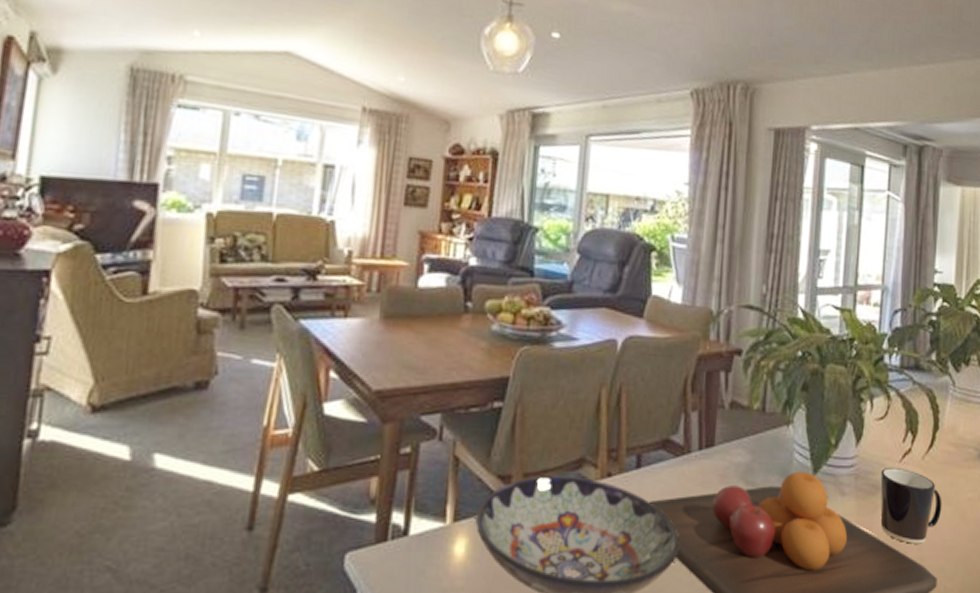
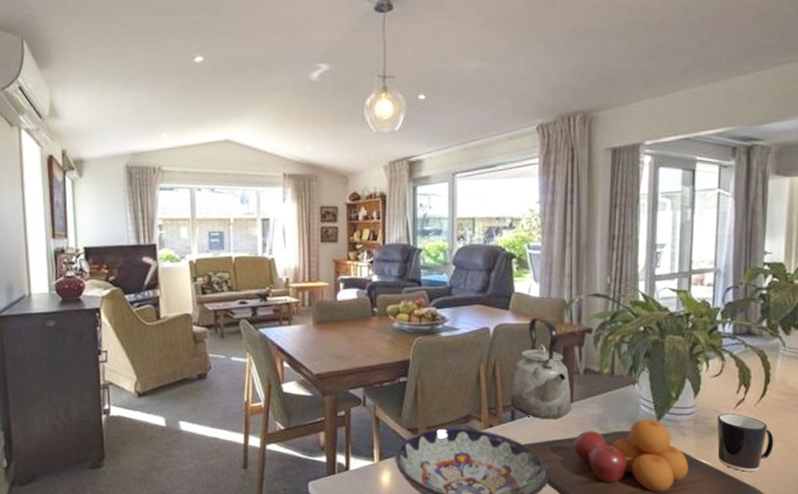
kettle: none [637,330,713,469] -> present [510,317,572,420]

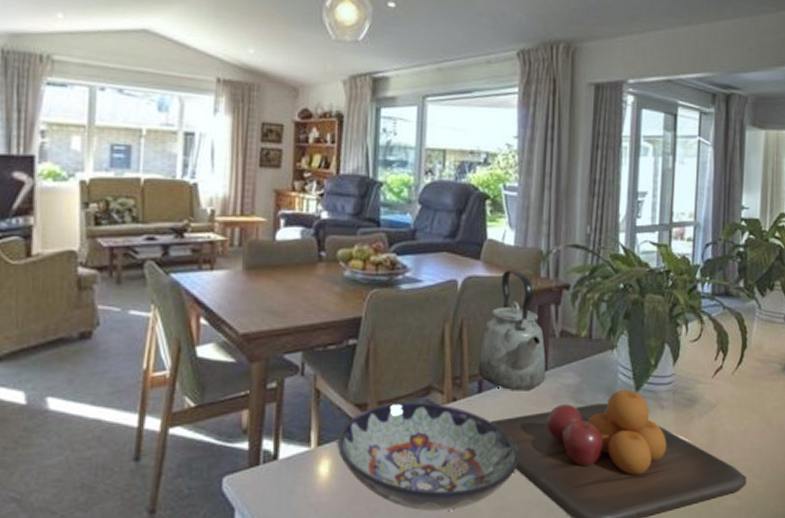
mug: present [717,414,774,472] -> none [695,383,750,449]

